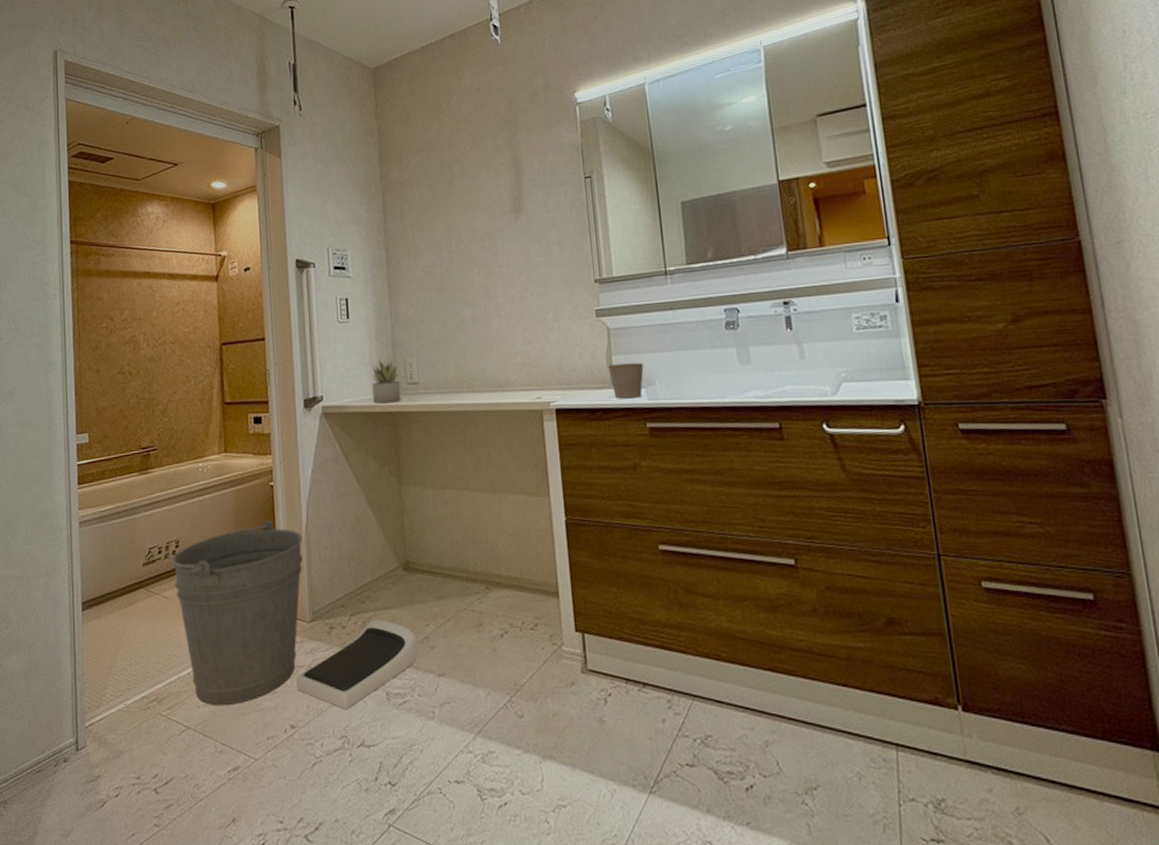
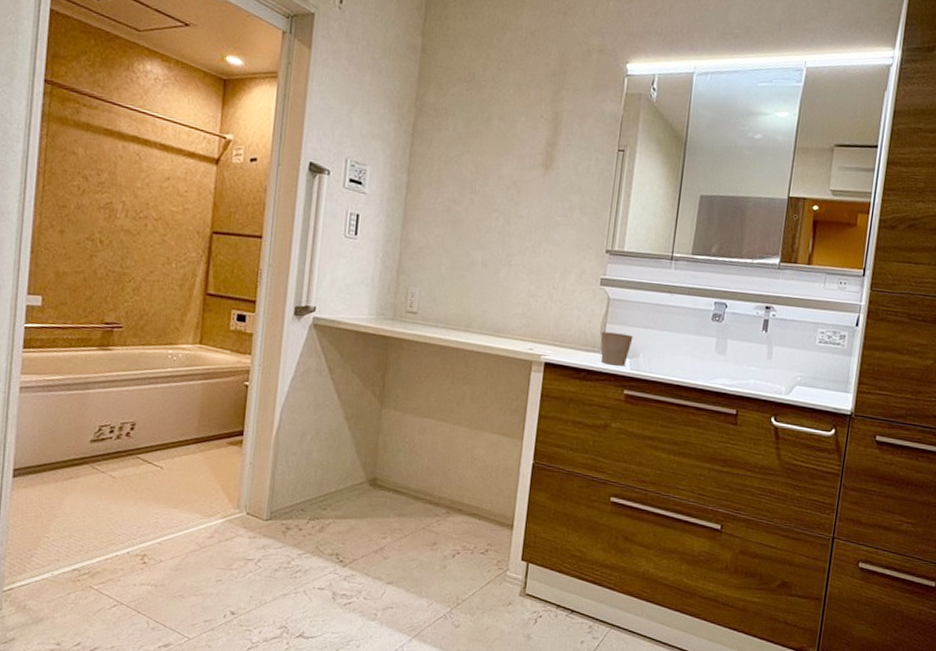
bucket: present [171,520,303,705] -> none [123,418,272,587]
scale: present [295,619,418,710] -> none [242,526,372,604]
succulent plant: present [371,358,401,404] -> none [367,283,400,327]

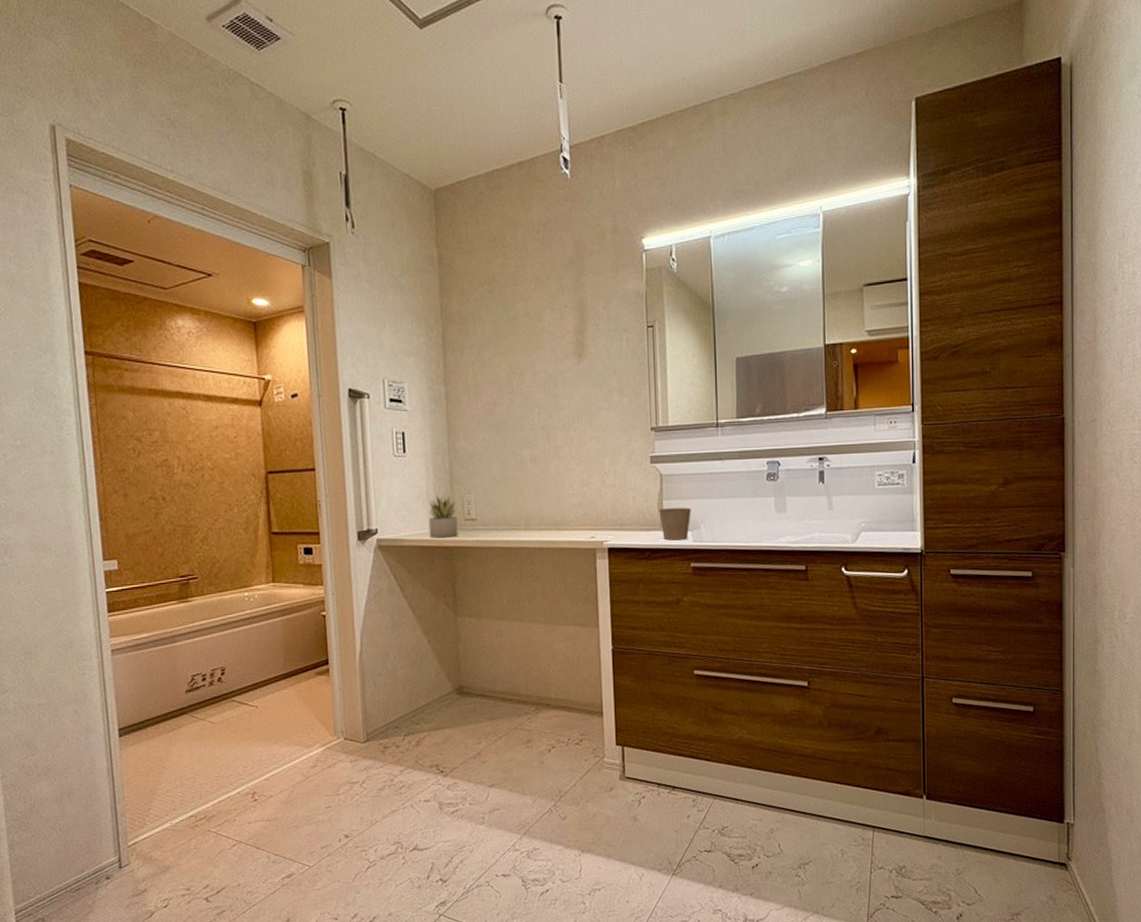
succulent plant: none [367,283,400,327] -> present [428,494,458,538]

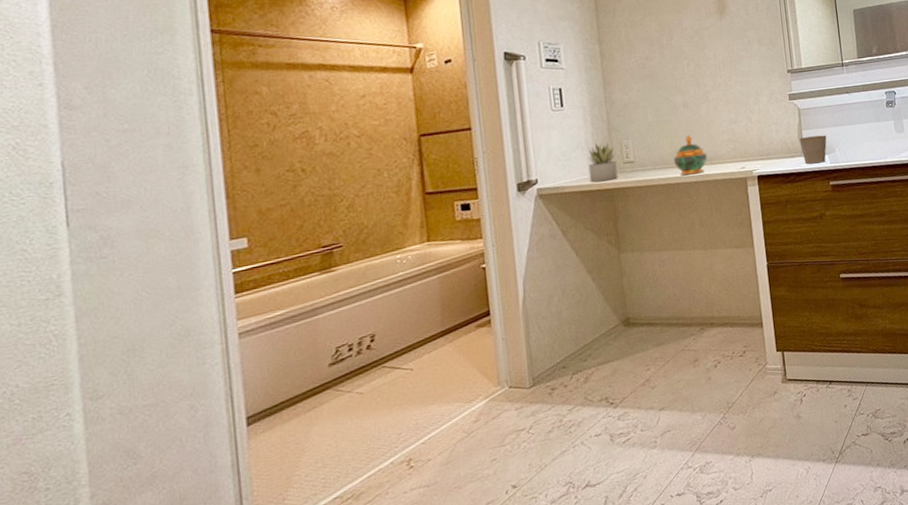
decorative jar: none [516,495,555,540] -> present [673,135,708,176]

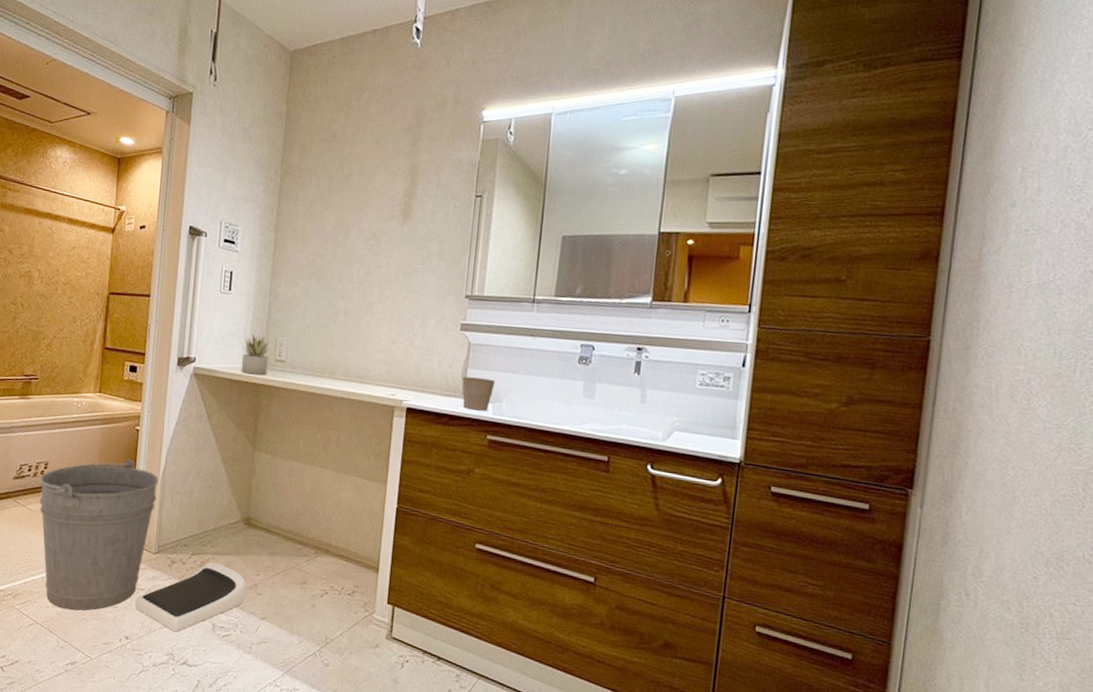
bucket: none [365,300,521,488] -> present [39,459,159,611]
scale: none [516,372,640,460] -> present [134,561,247,633]
decorative jar: present [673,135,708,176] -> none [322,346,359,390]

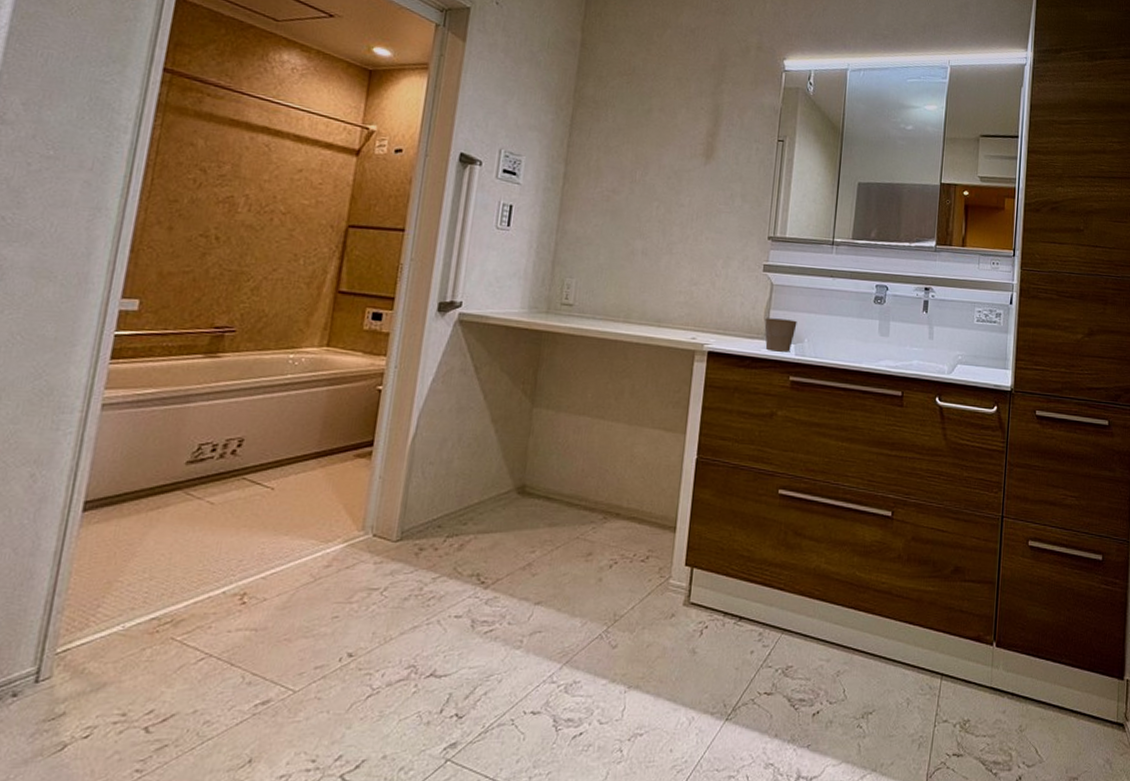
bucket: present [39,459,159,611] -> none [225,427,407,630]
scale: present [134,561,247,633] -> none [364,543,519,638]
succulent plant: present [241,334,269,375] -> none [519,275,555,321]

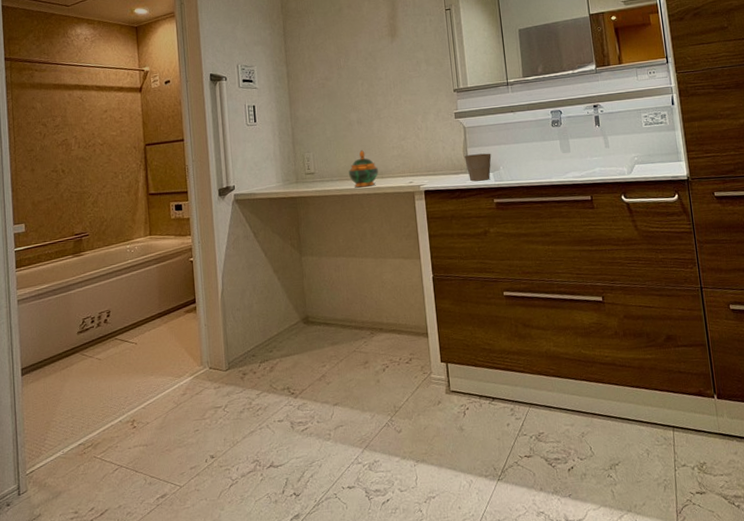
decorative jar: none [616,287,657,335] -> present [348,150,379,188]

